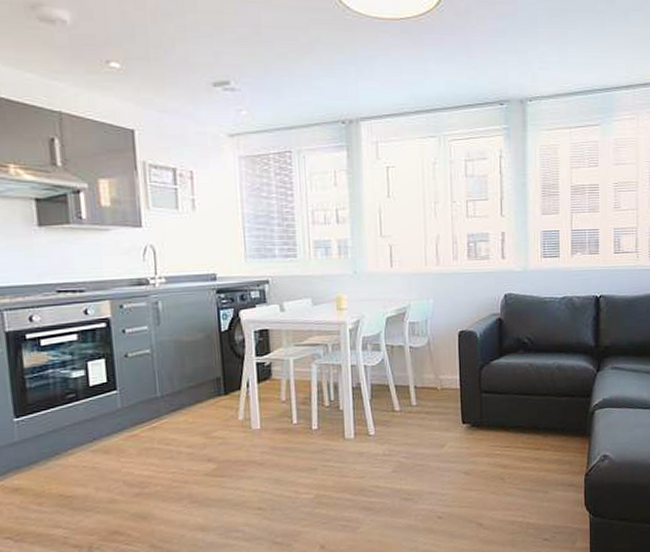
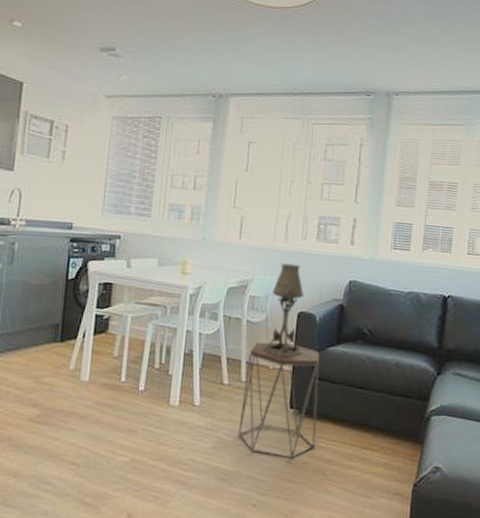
side table: none [415,362,490,471] -> present [238,342,320,460]
table lamp: none [430,285,467,377] -> present [264,263,304,357]

